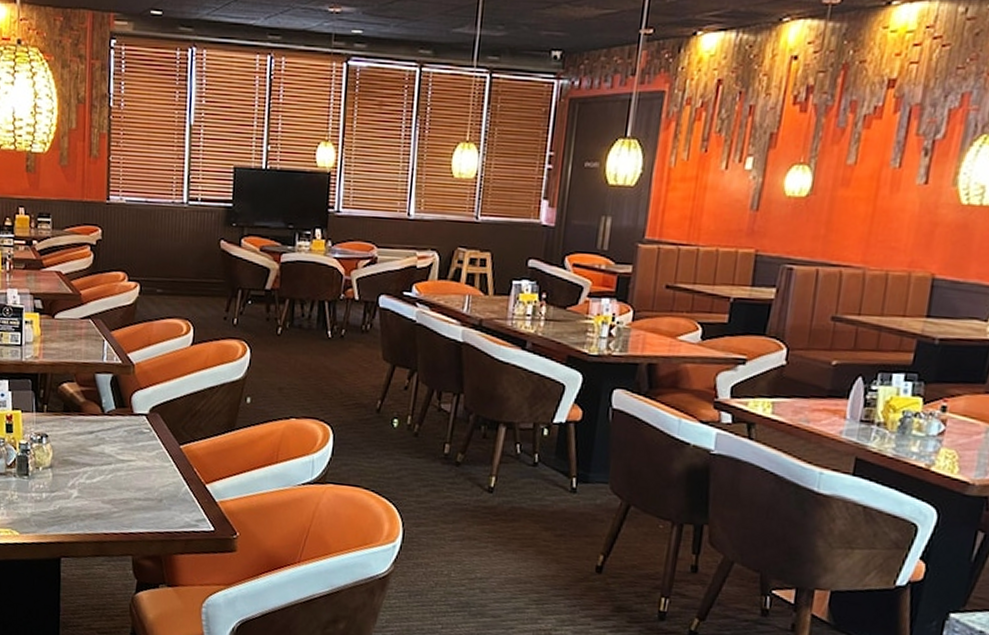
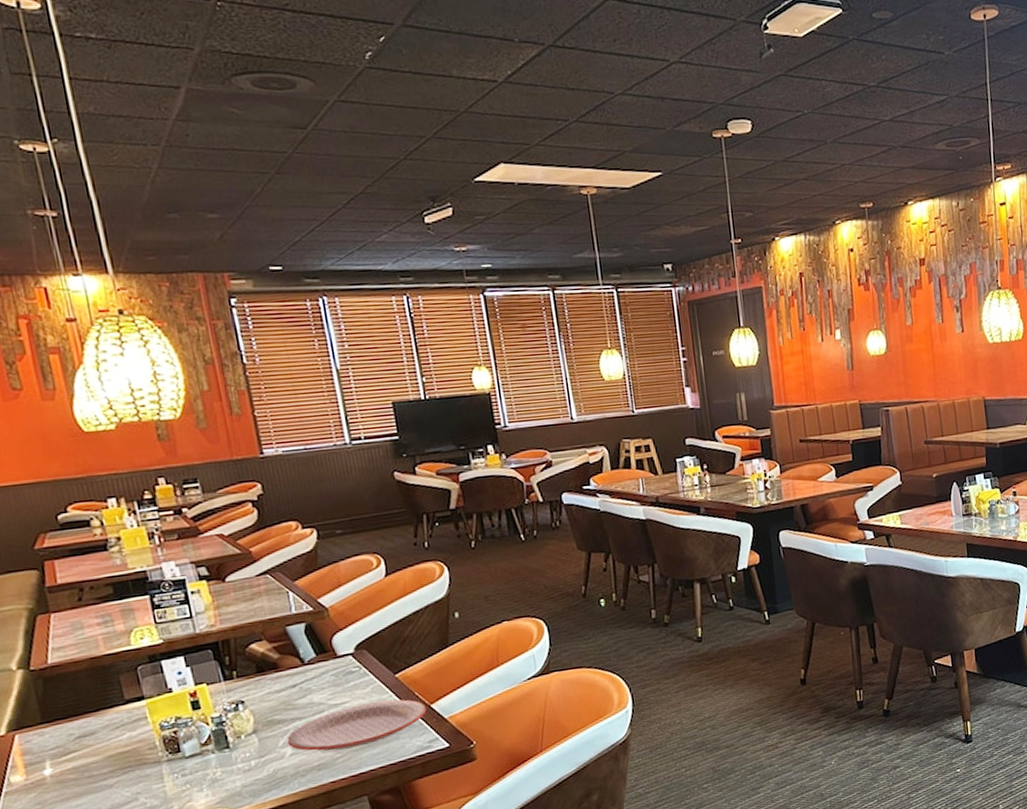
plate: none [75,466,201,507] -> present [287,699,427,751]

